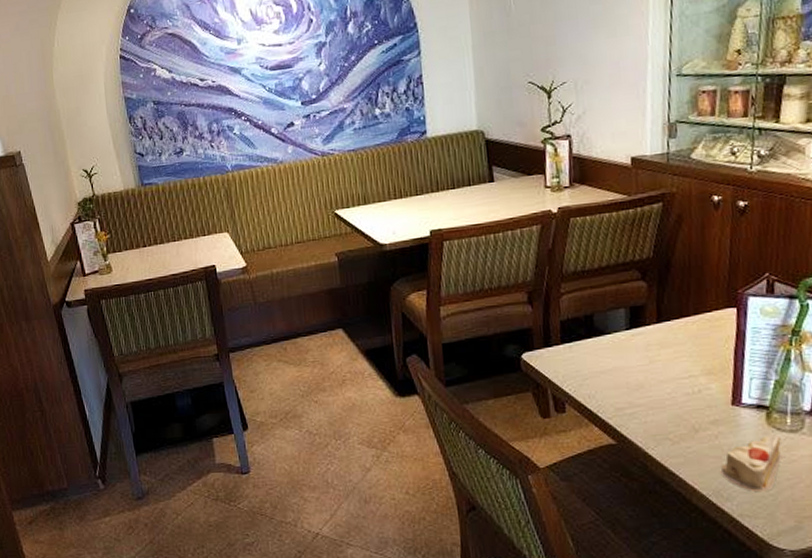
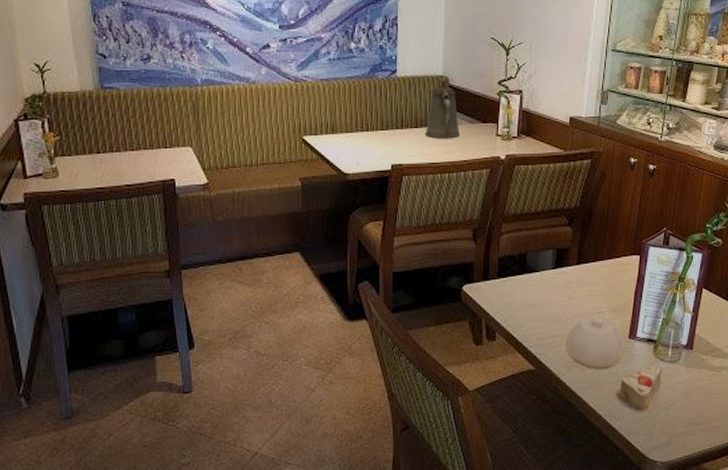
coffee pot: none [464,132,503,199] -> present [426,78,460,139]
sugar bowl: none [651,381,726,442] -> present [565,316,622,369]

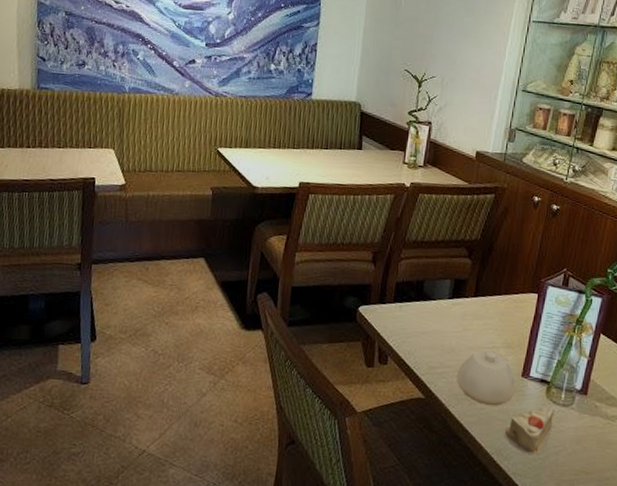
coffee pot: present [426,78,460,139] -> none [334,104,368,163]

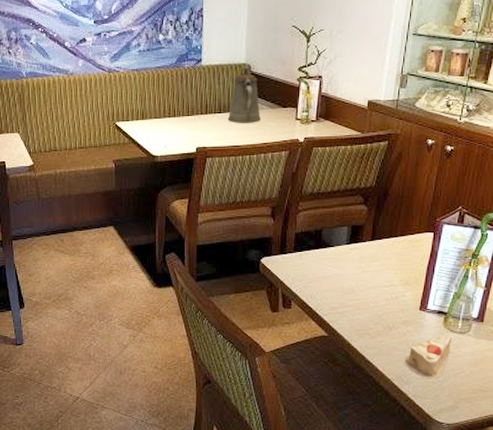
coffee pot: none [334,104,368,163] -> present [228,66,261,123]
sugar bowl: present [456,350,515,405] -> none [357,289,413,337]

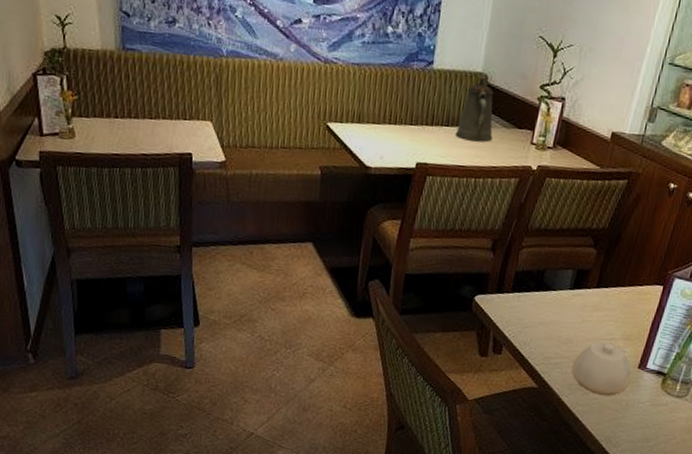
sugar bowl: none [357,289,413,337] -> present [571,341,631,396]
pastry: present [404,335,454,379] -> none [615,397,668,444]

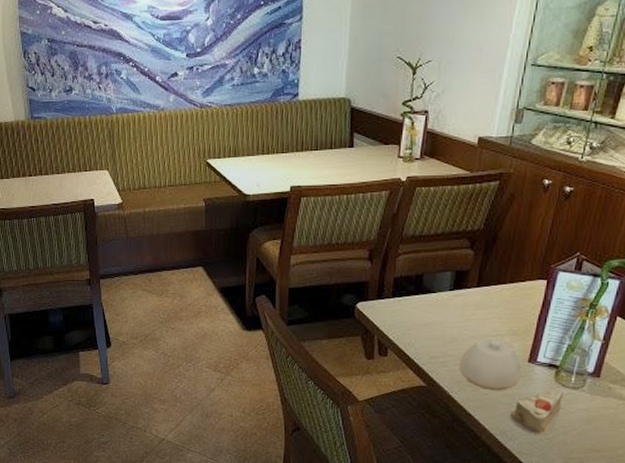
coffee pot: present [456,75,494,143] -> none [325,100,360,161]
pastry: none [615,397,668,444] -> present [509,389,565,436]

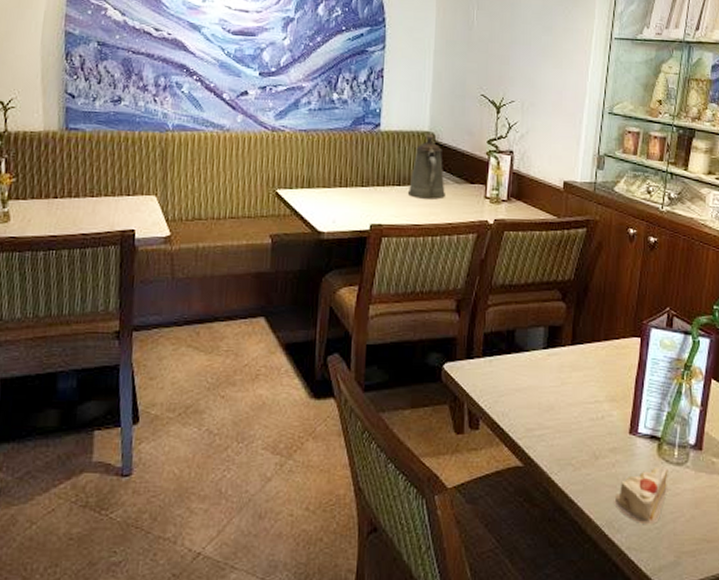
coffee pot: none [325,100,360,161] -> present [408,134,445,200]
sugar bowl: present [459,338,521,390] -> none [558,406,622,469]

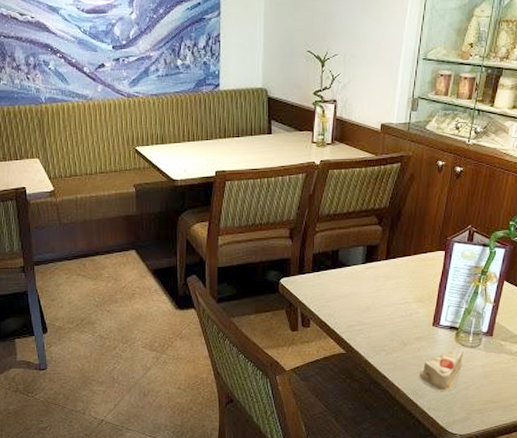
coffee pot: present [408,134,445,200] -> none [246,90,278,147]

